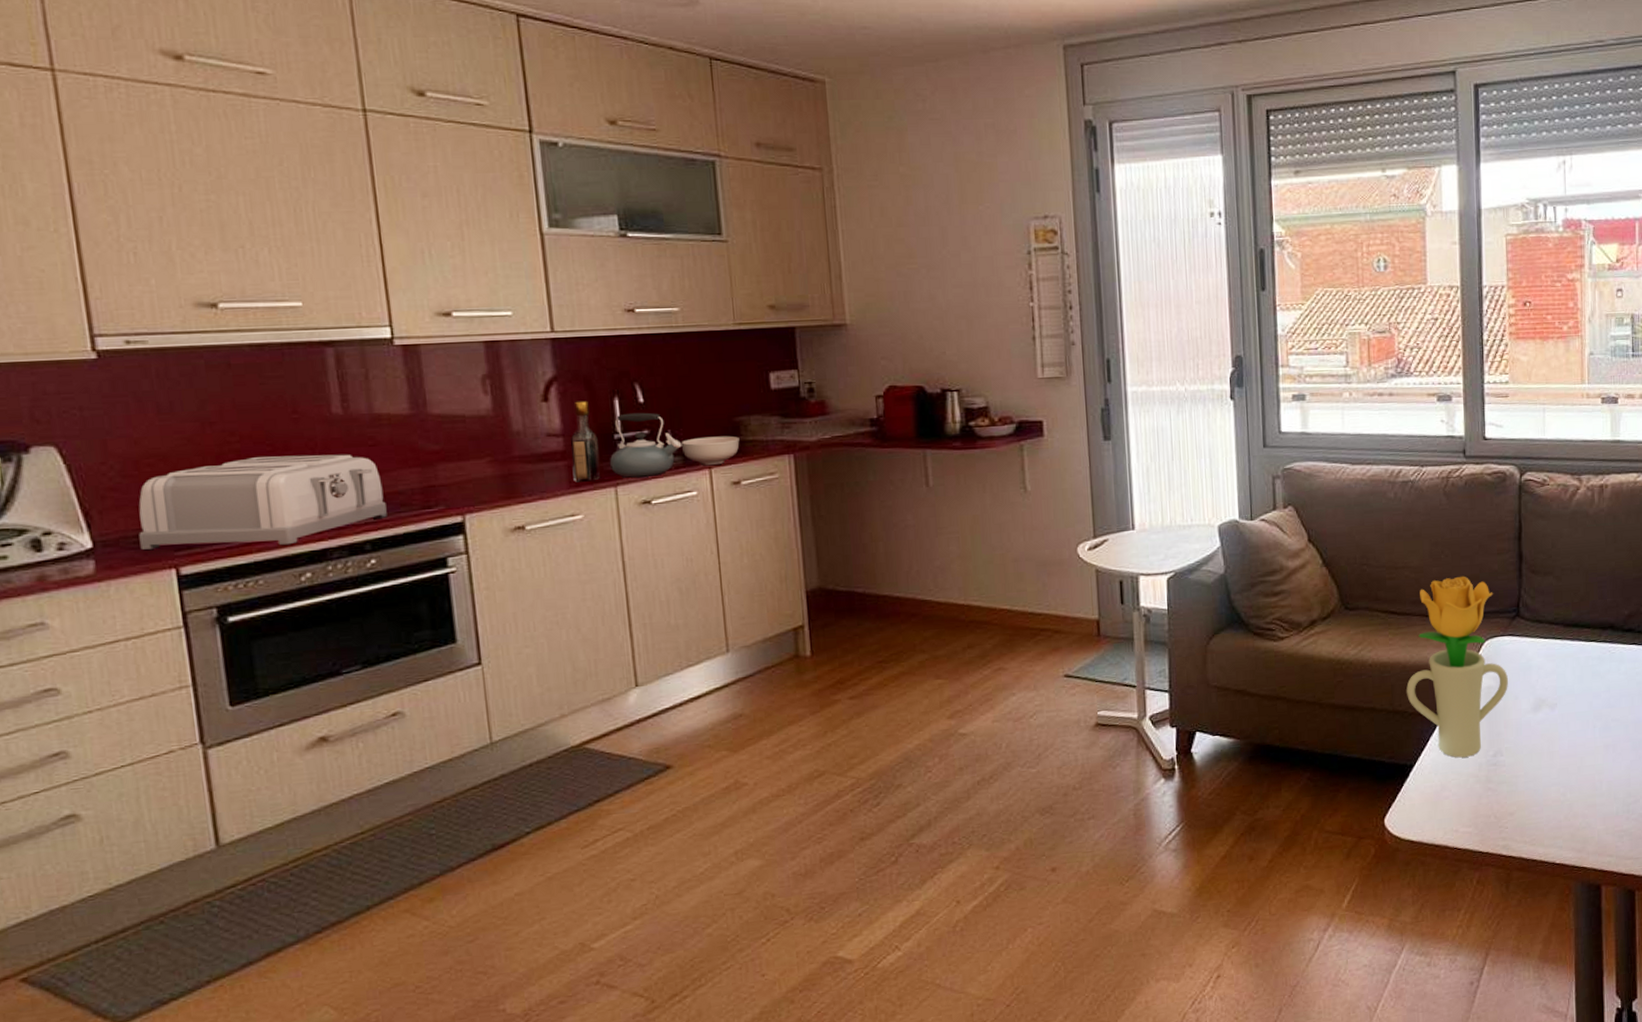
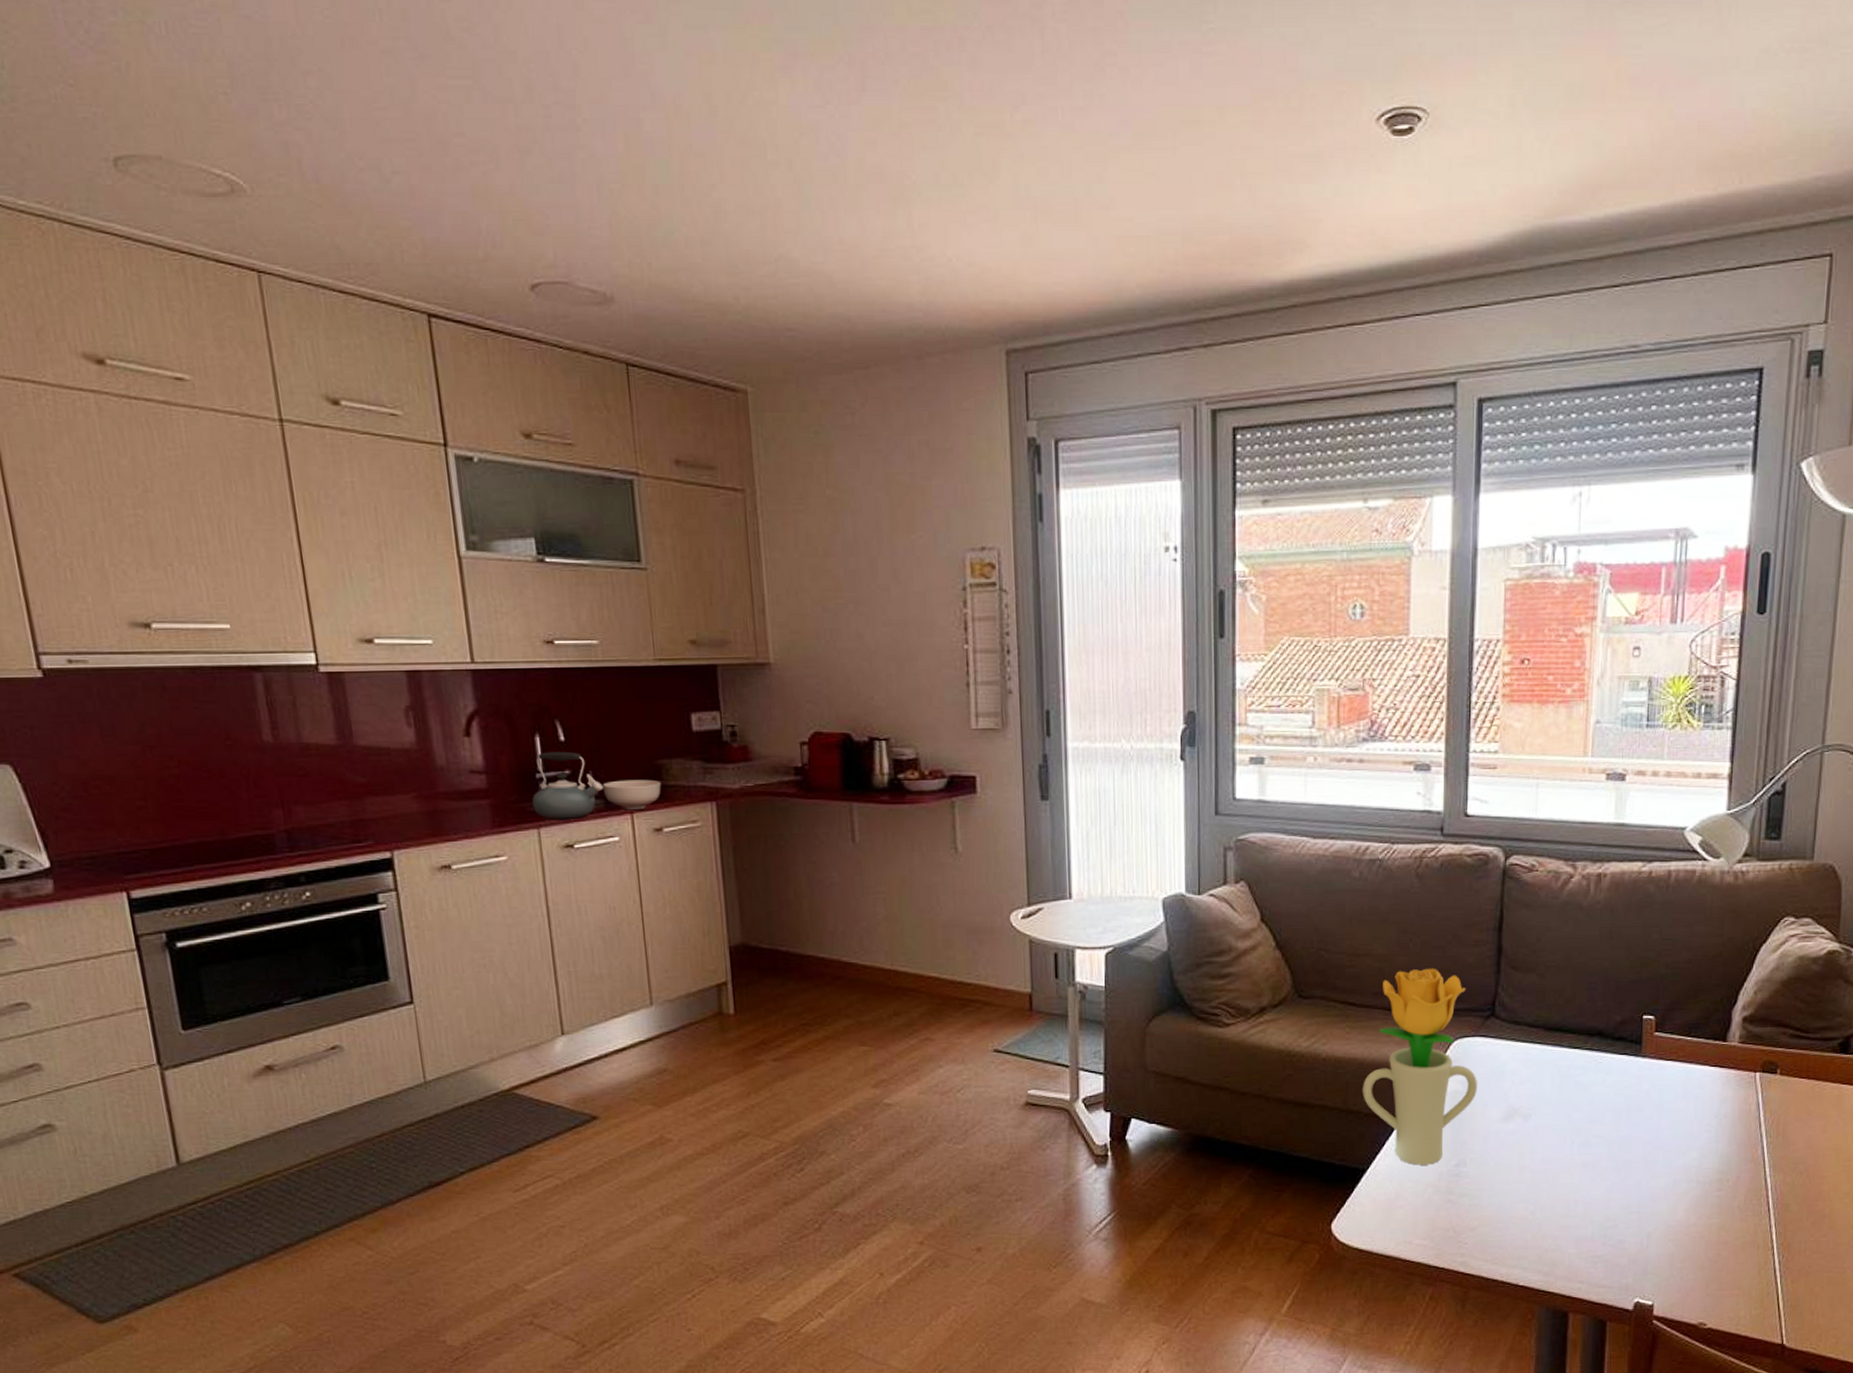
toaster: present [138,454,387,550] -> none [89,782,320,874]
bottle: present [571,400,601,482] -> none [493,737,524,822]

